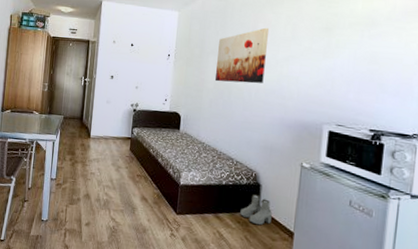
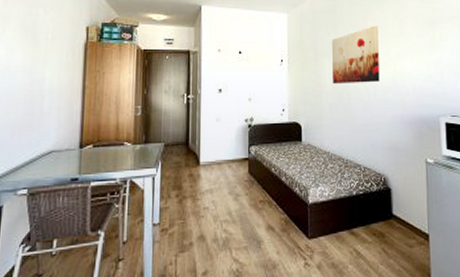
boots: present [240,194,272,226] -> none [374,201,406,234]

